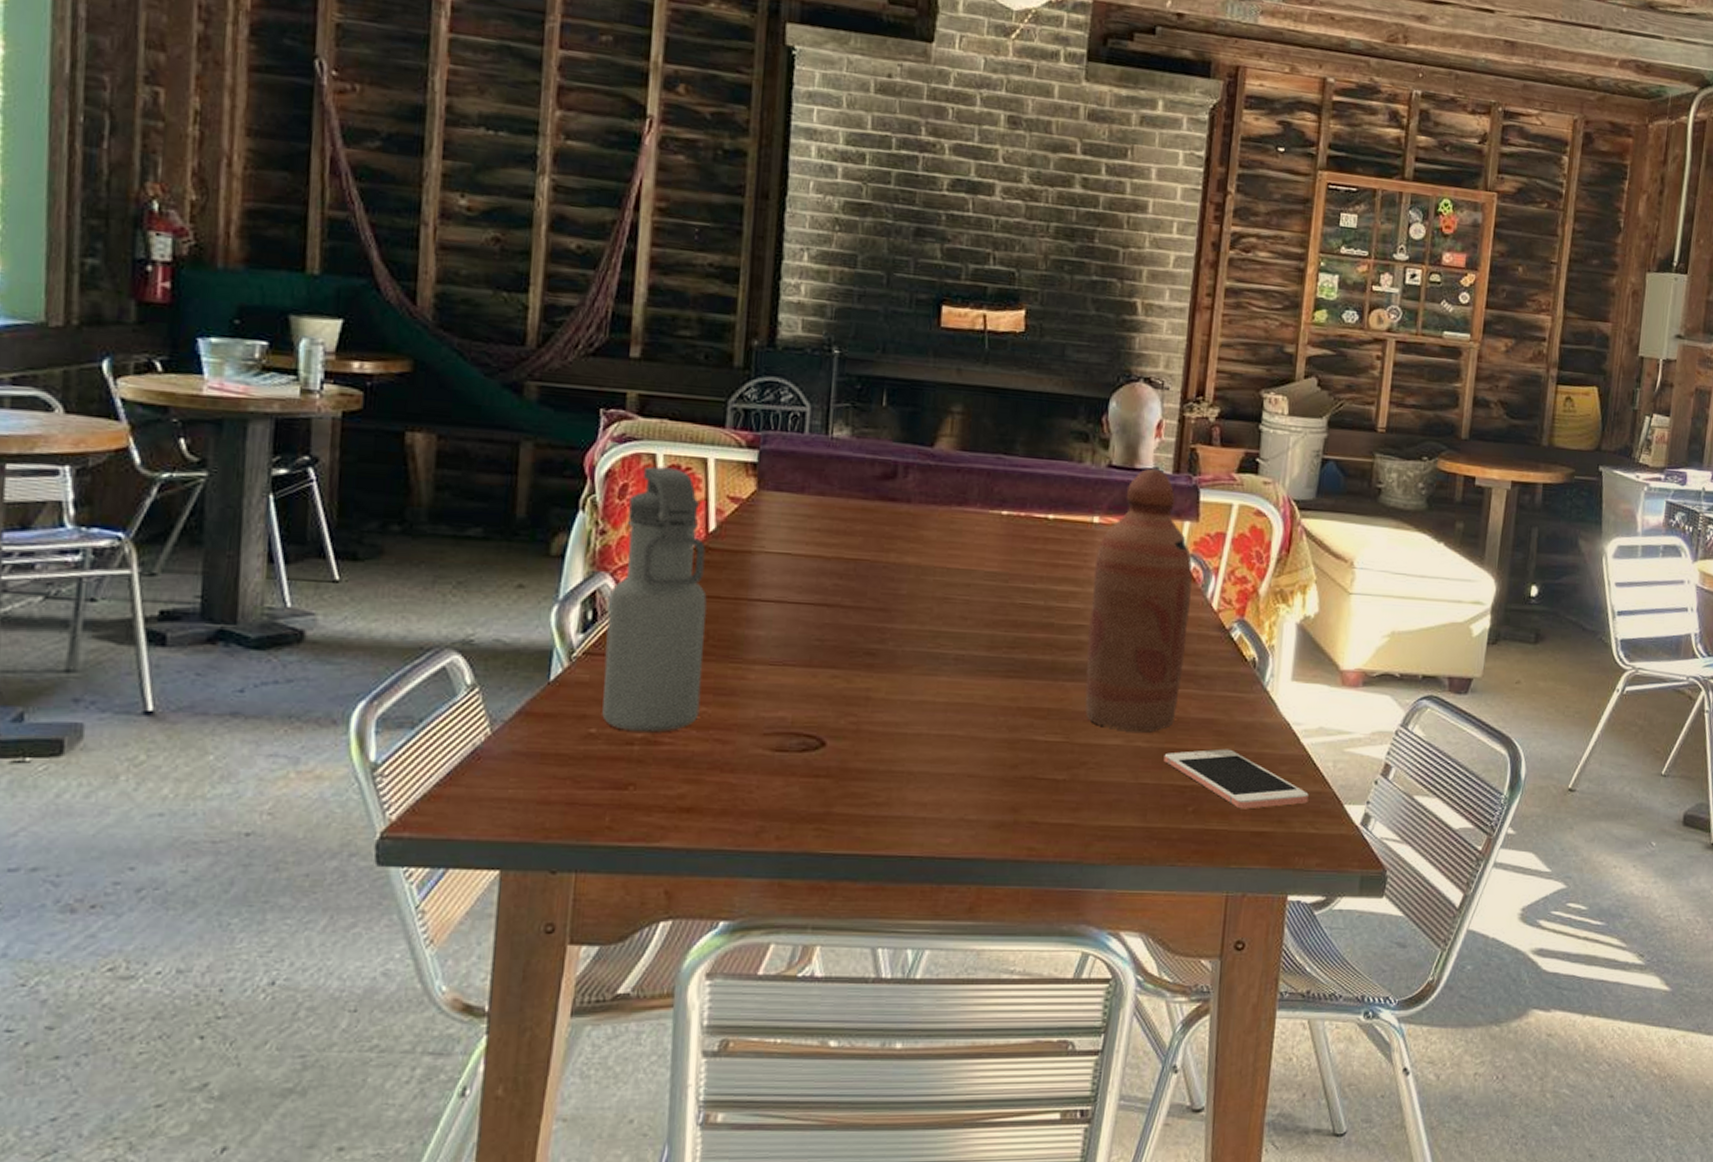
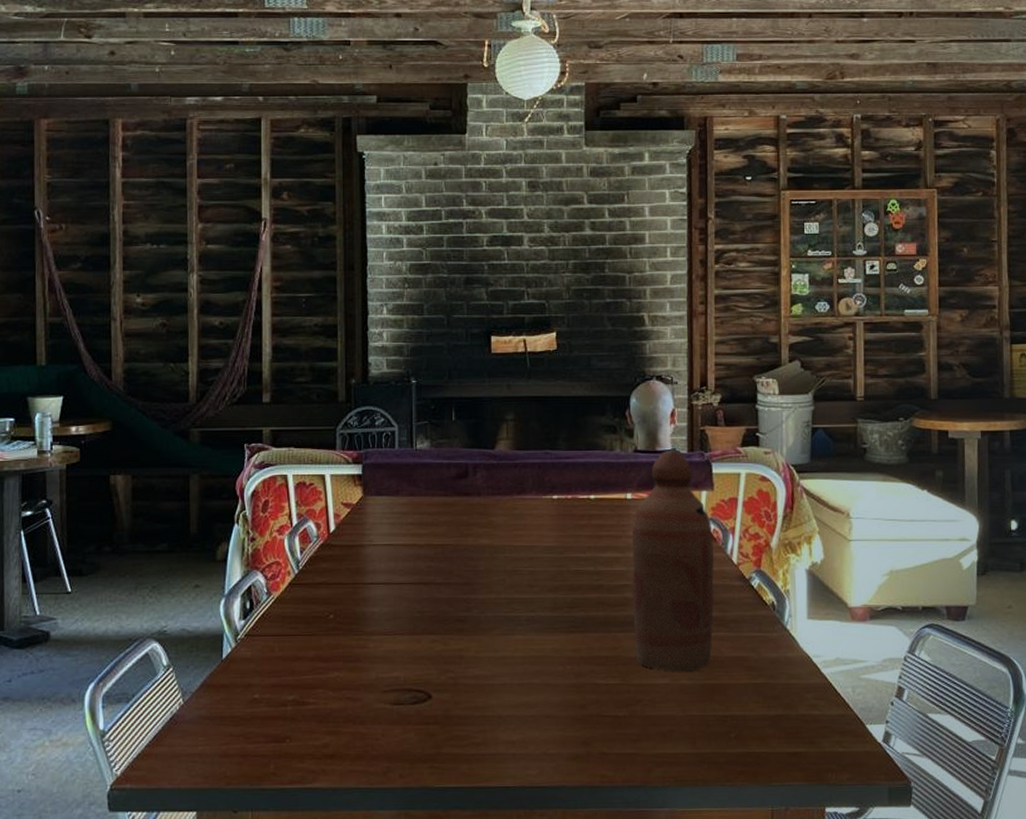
water bottle: present [602,466,707,733] -> none [261,485,334,695]
cell phone: present [1163,749,1309,809] -> none [705,681,834,733]

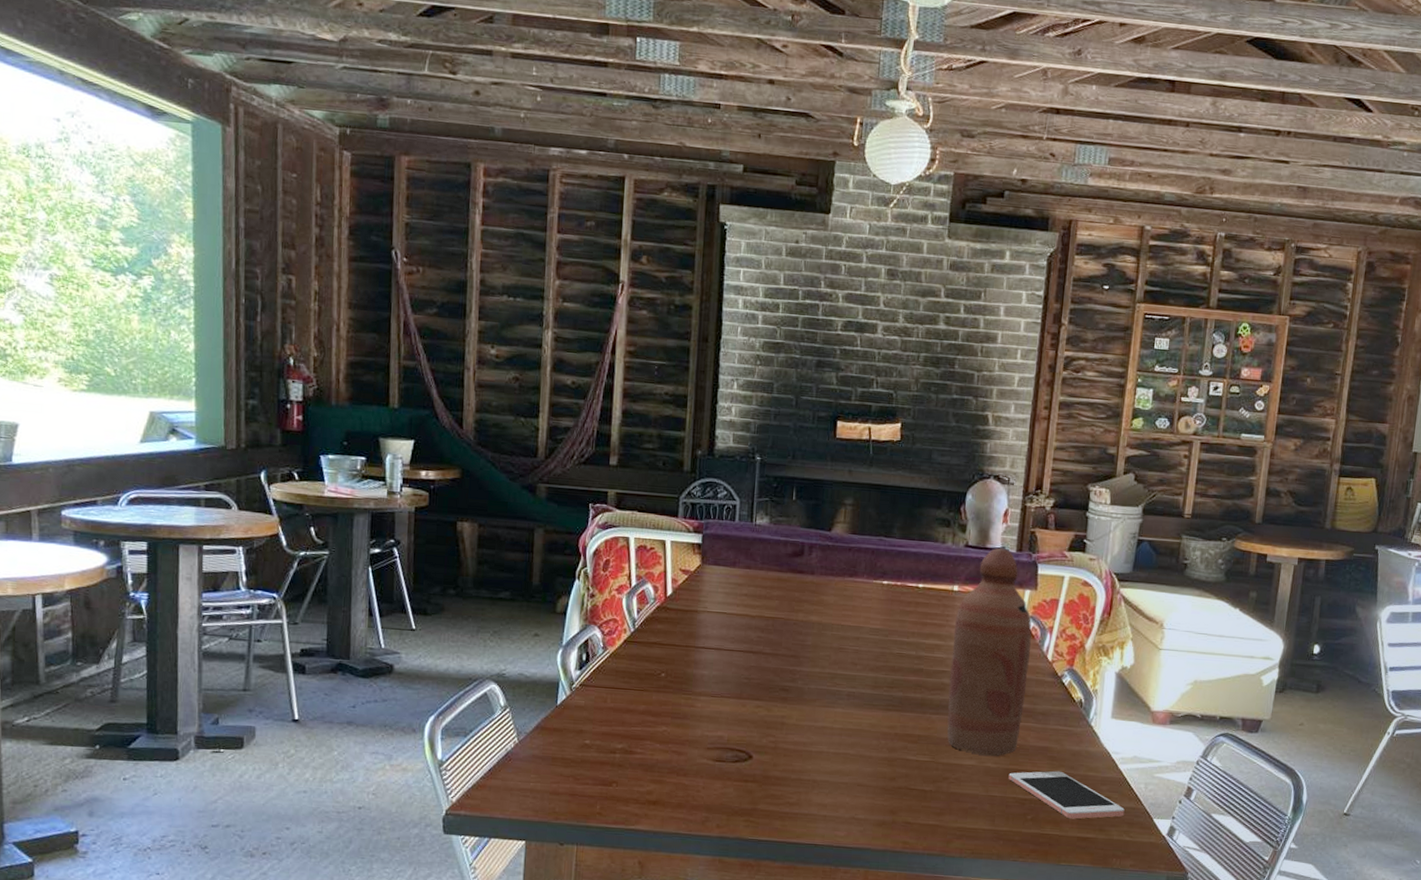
cell phone: none [705,681,834,733] -> present [1008,771,1125,819]

